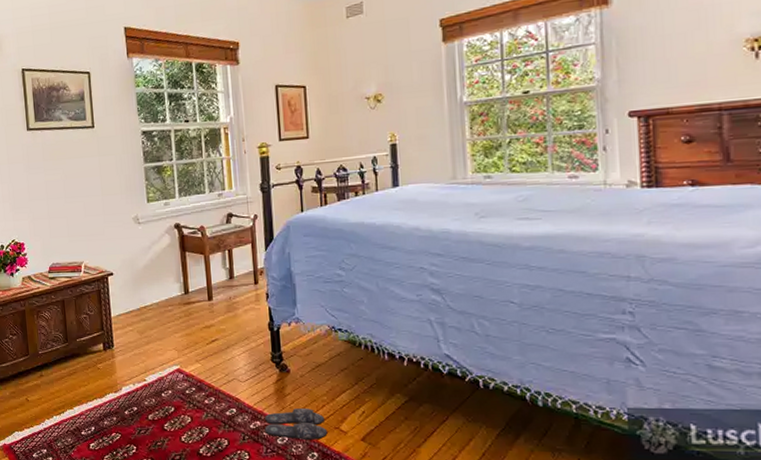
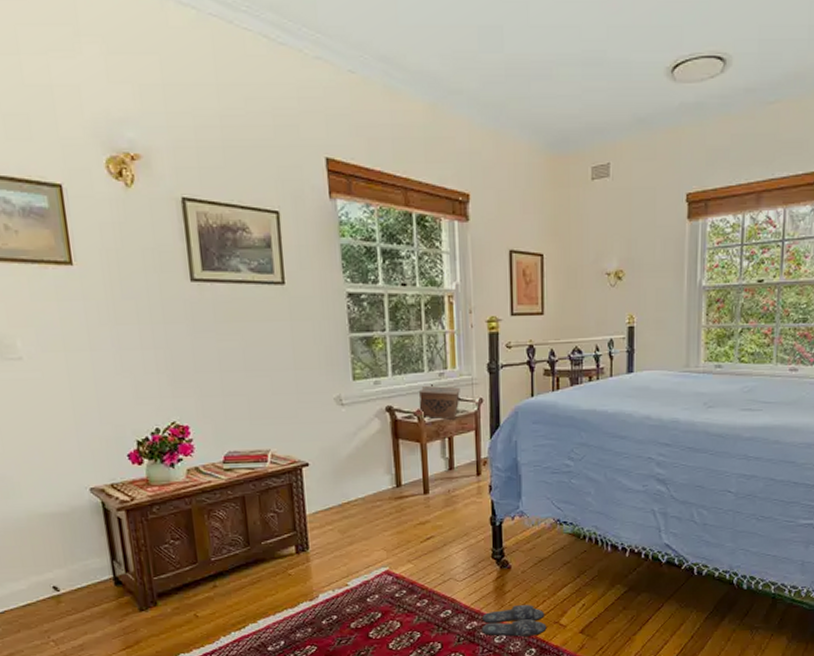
decorative box: none [202,205,237,234] -> present [419,386,460,419]

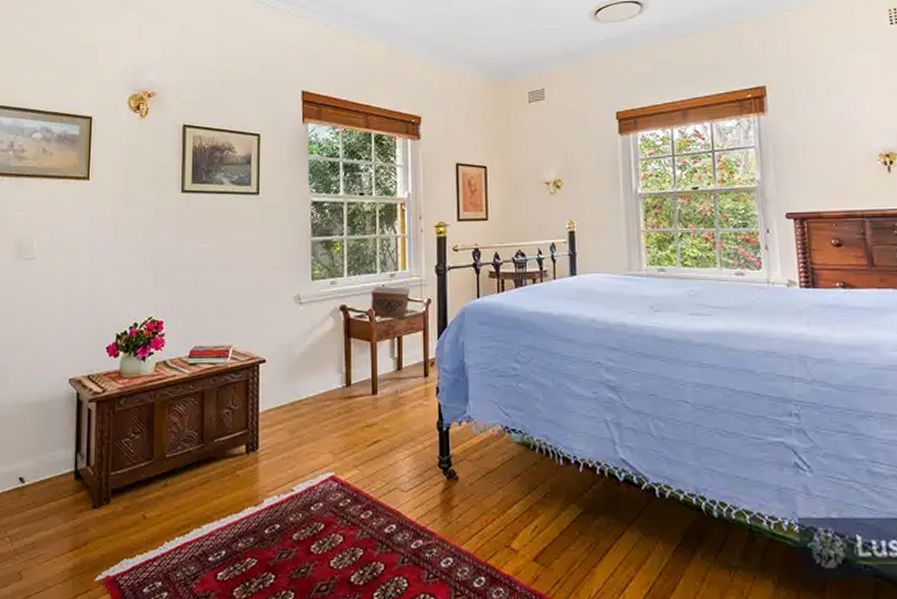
slippers: present [481,605,547,637] -> none [427,523,497,561]

